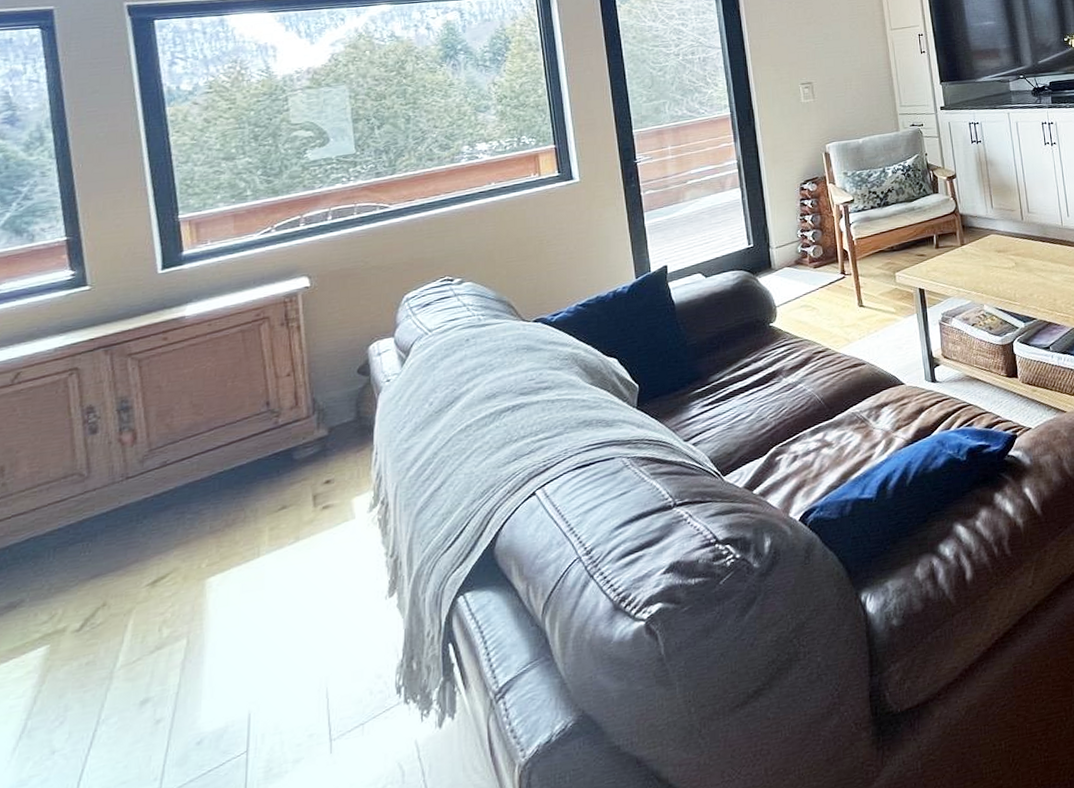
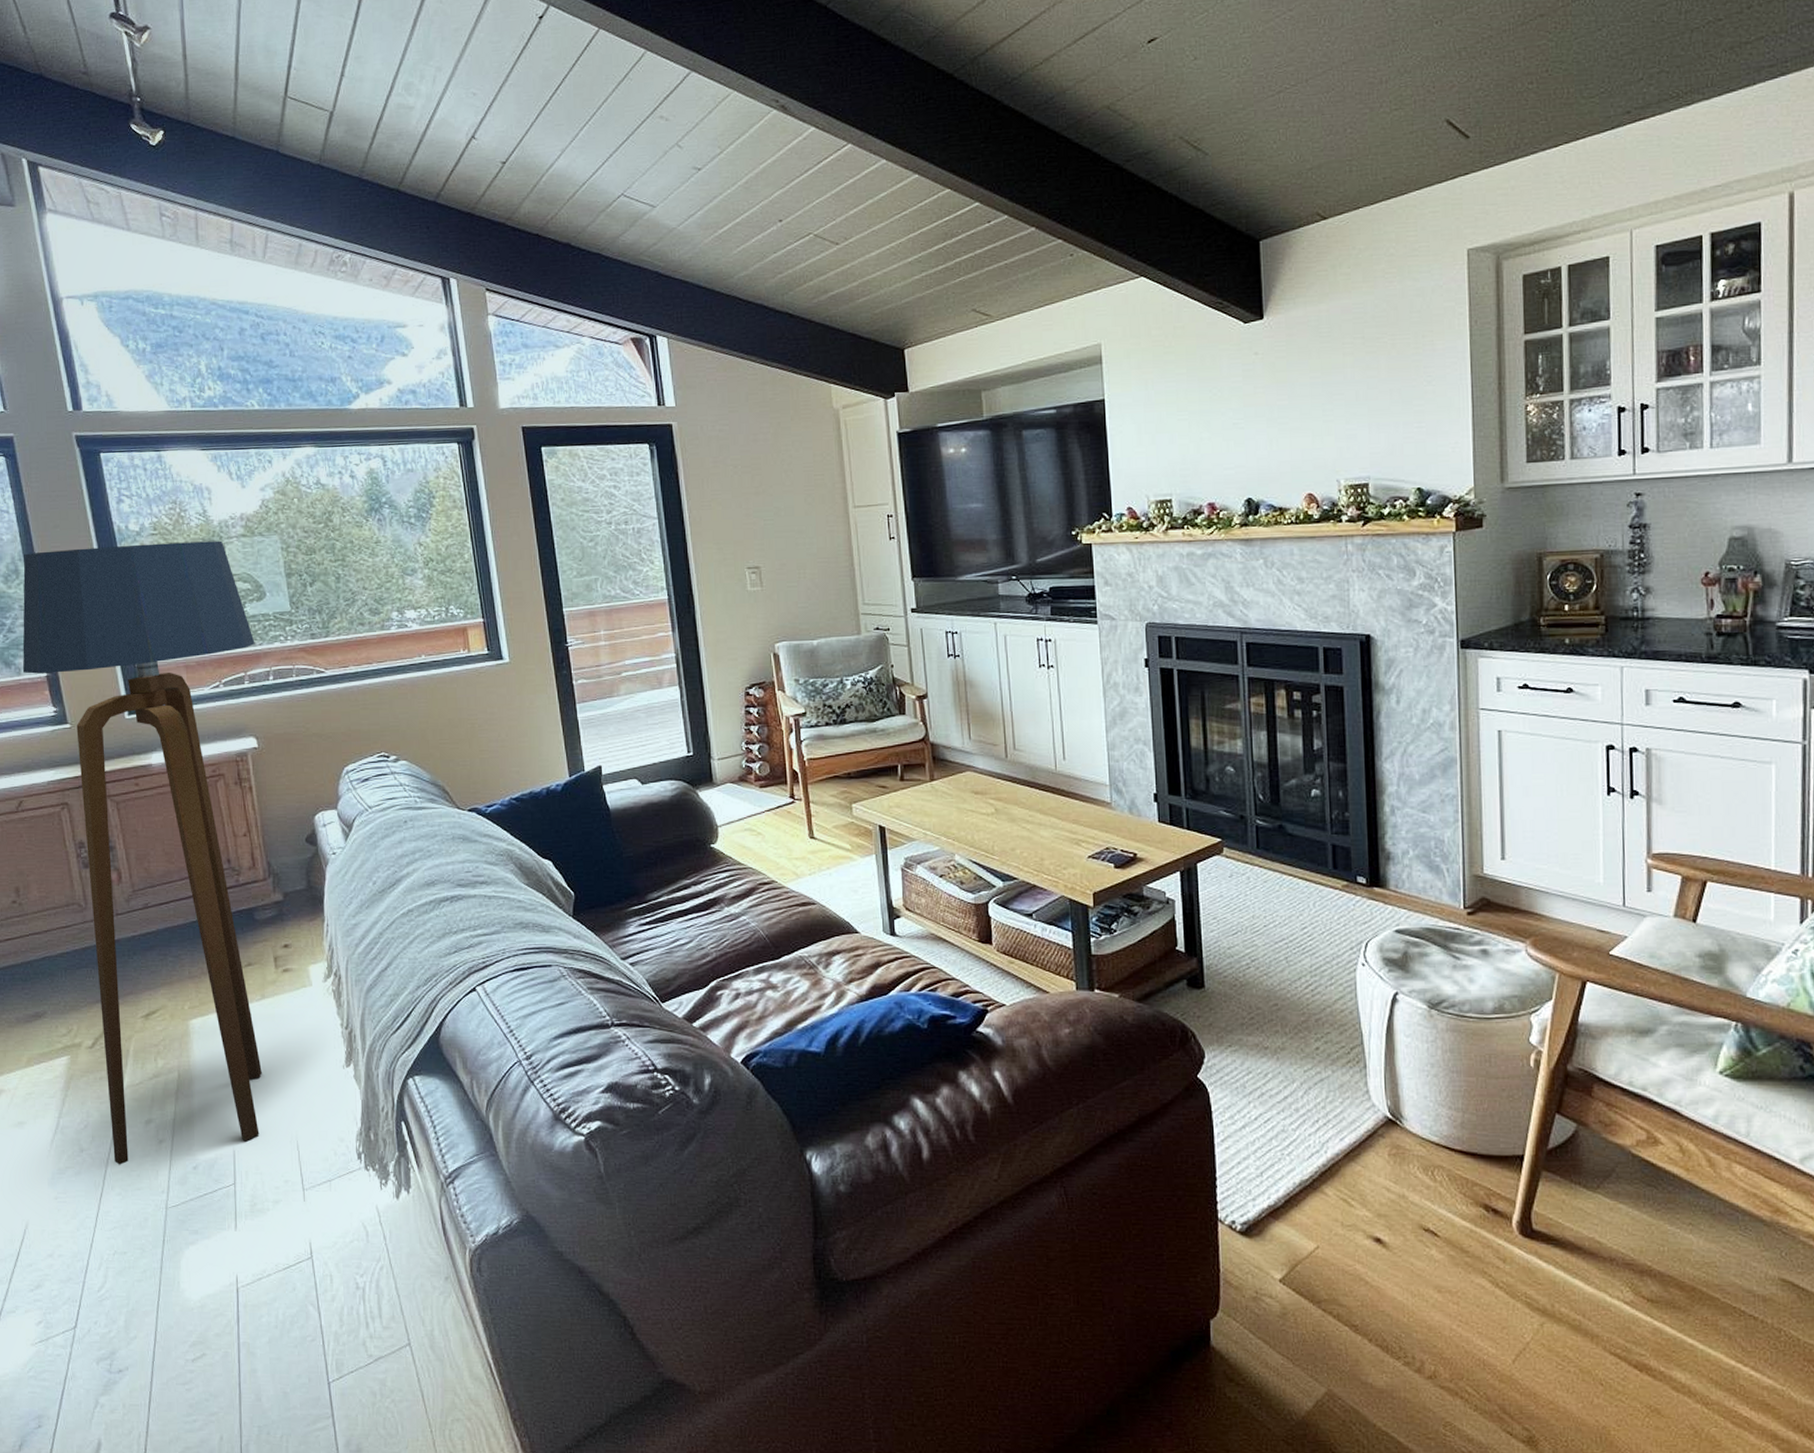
floor lamp: none [36,94,314,760] -> present [22,540,262,1165]

